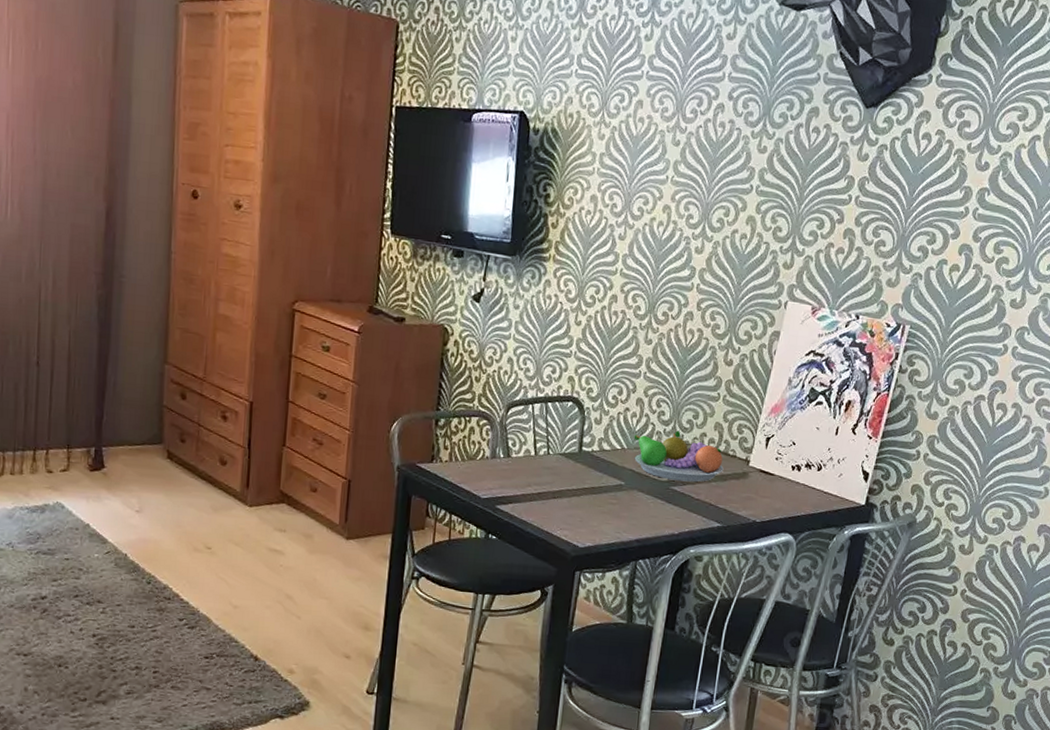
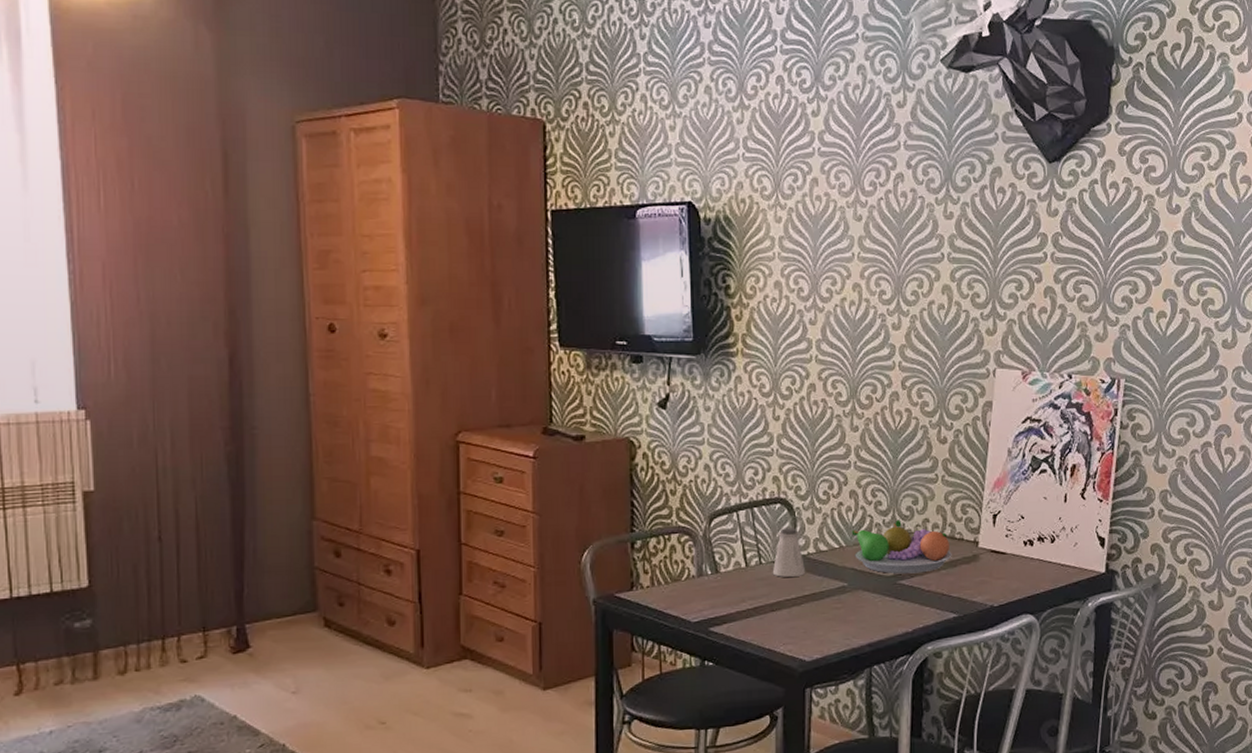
saltshaker: none [558,424,589,470] -> present [772,528,806,577]

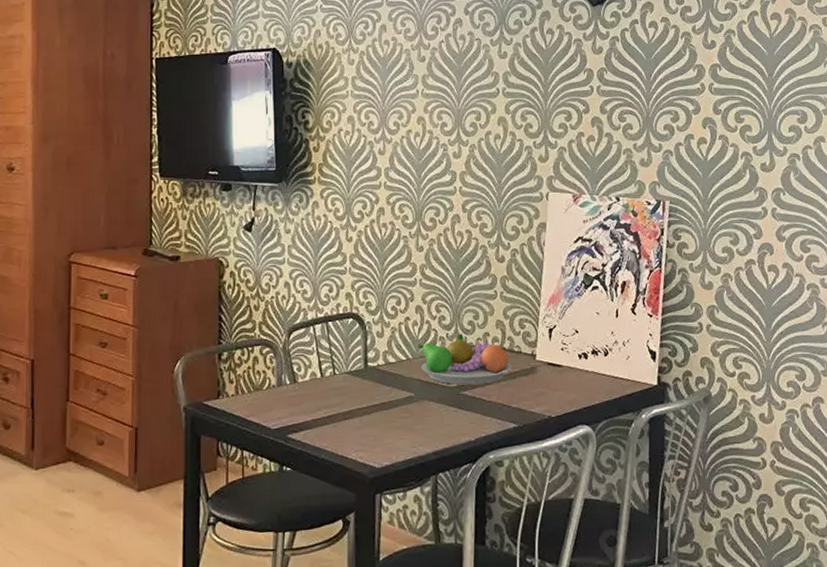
saltshaker: present [772,528,806,577] -> none [345,341,376,387]

